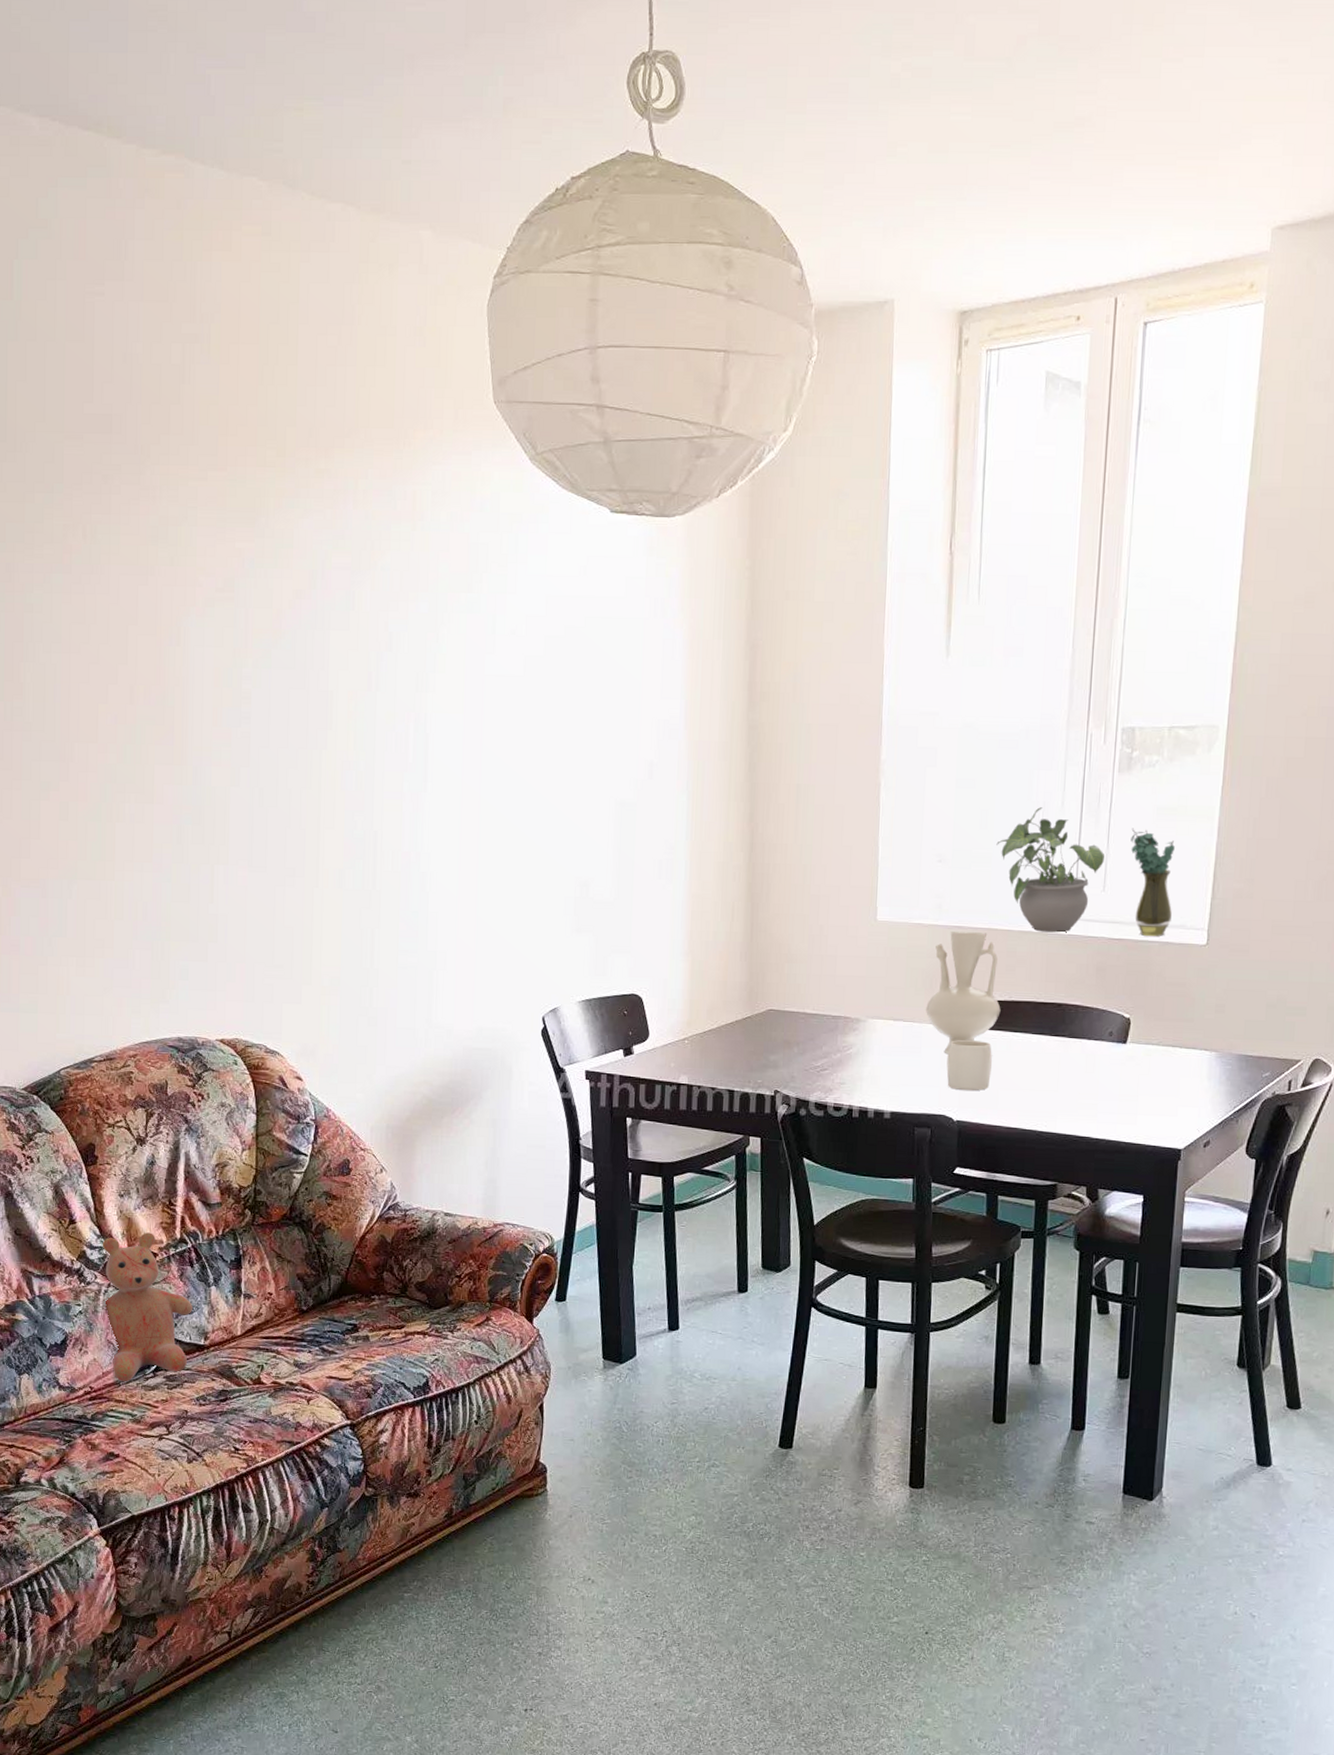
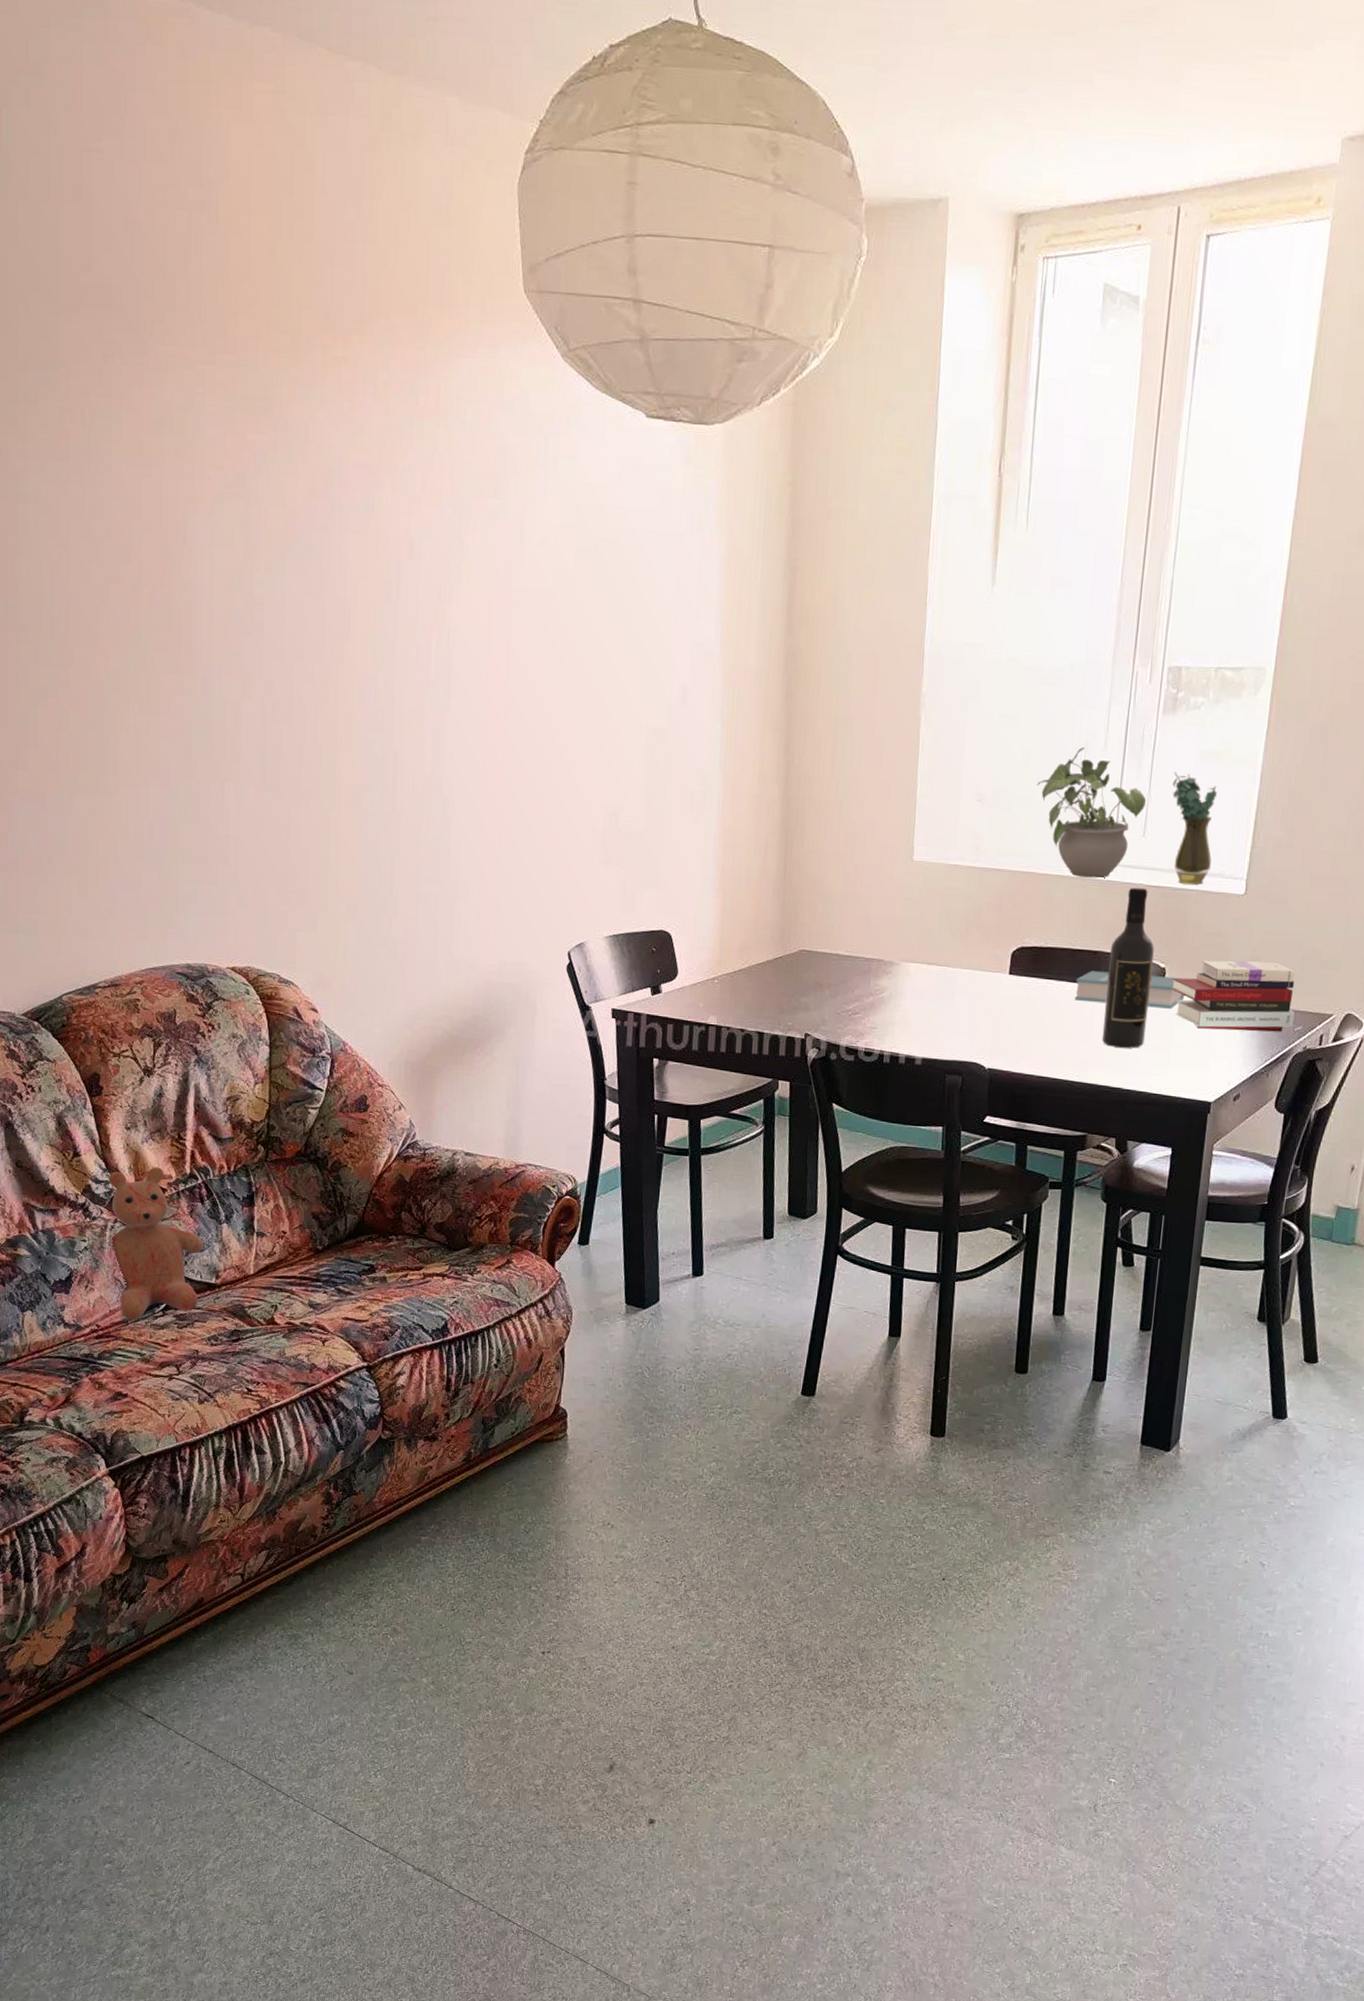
vase: present [926,932,1001,1055] -> none [960,874,1036,1001]
mug: present [946,1040,992,1091] -> none [979,986,1026,1039]
book: none [1040,1023,1151,1058] -> present [1074,971,1185,1009]
wine bottle: none [1069,940,1118,1098] -> present [1101,887,1154,1048]
books: none [1136,1009,1262,1079] -> present [1170,960,1295,1032]

